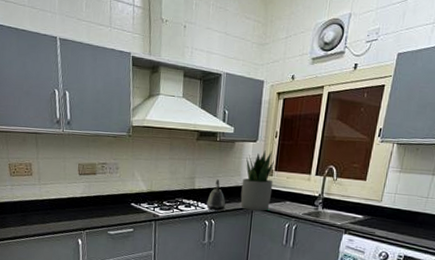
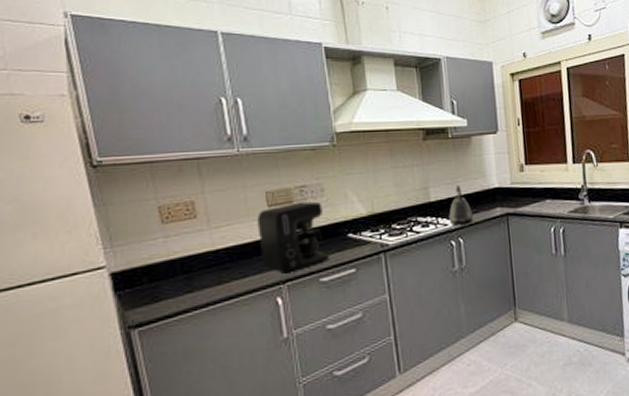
coffee maker: none [70,174,117,224] -> present [257,201,330,274]
planter: present [240,150,275,212] -> none [488,142,528,219]

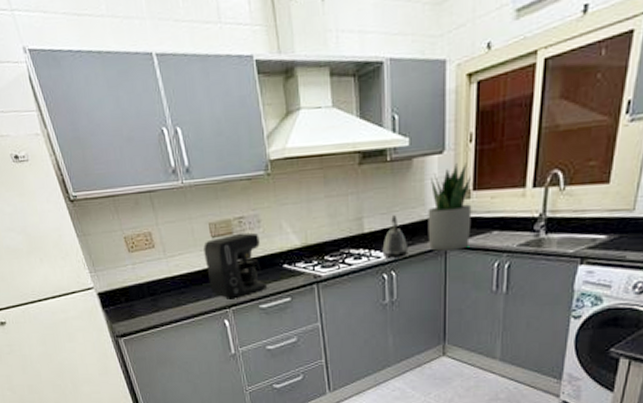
planter: none [488,142,528,219] -> present [428,162,472,252]

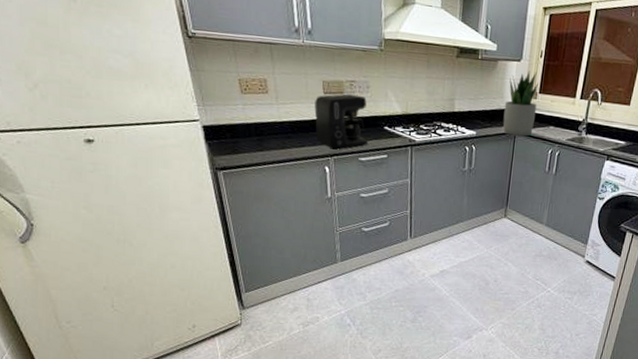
kettle: present [382,215,409,260] -> none [466,102,488,137]

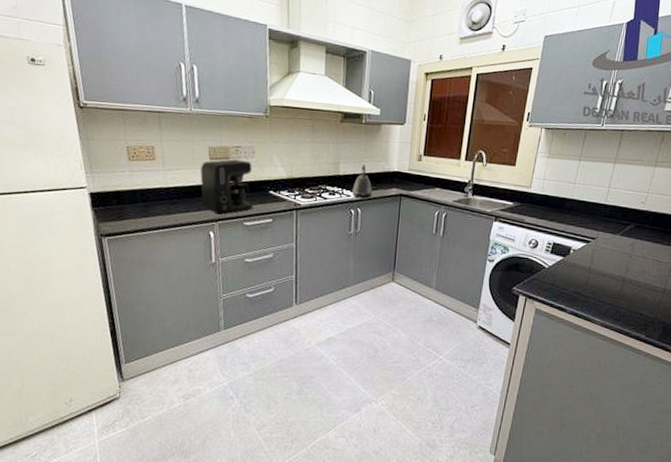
kettle: none [466,102,488,137] -> present [352,165,373,199]
planter: present [503,71,539,137] -> none [388,134,424,199]

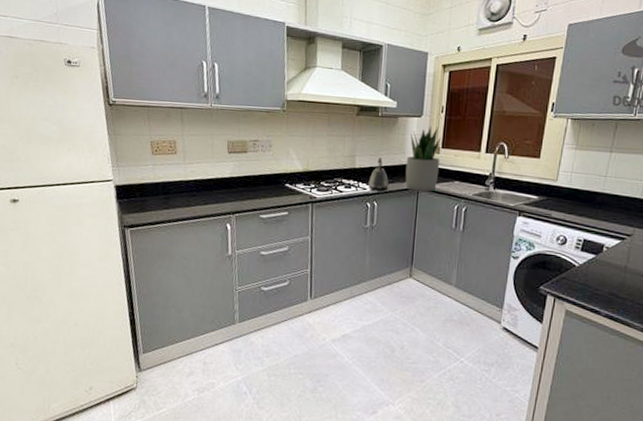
coffee maker: present [200,159,254,215] -> none [218,152,270,207]
planter: none [388,134,424,199] -> present [405,126,442,192]

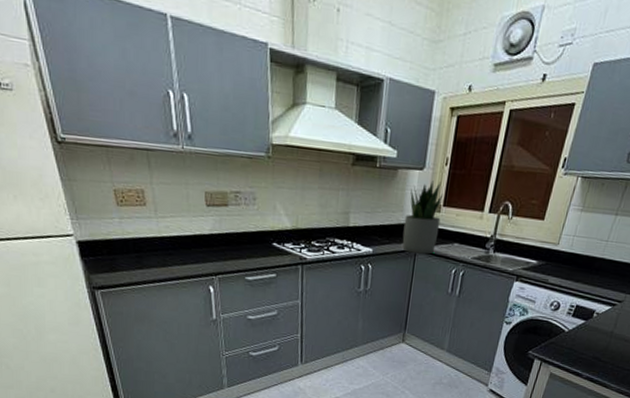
kettle: present [368,158,389,193] -> none [362,215,386,254]

